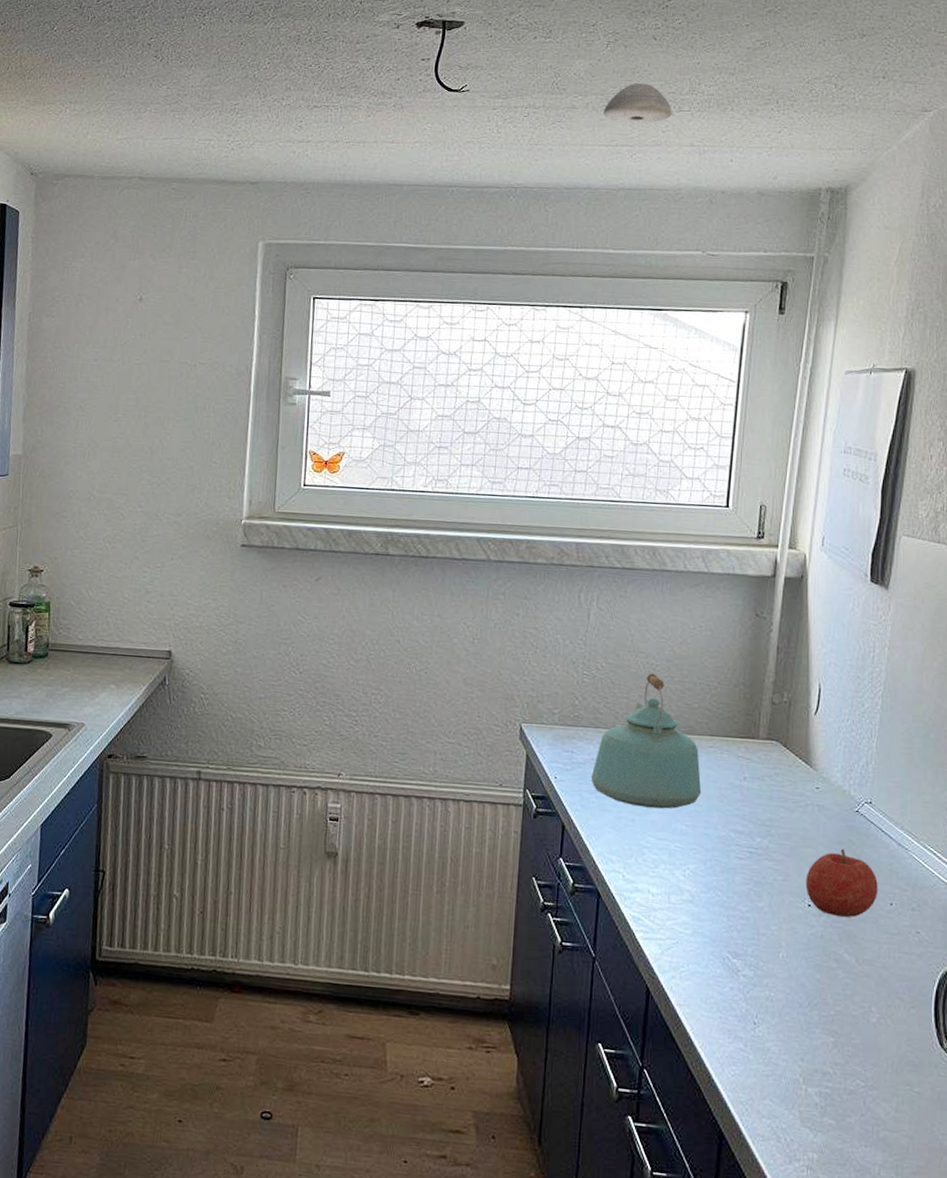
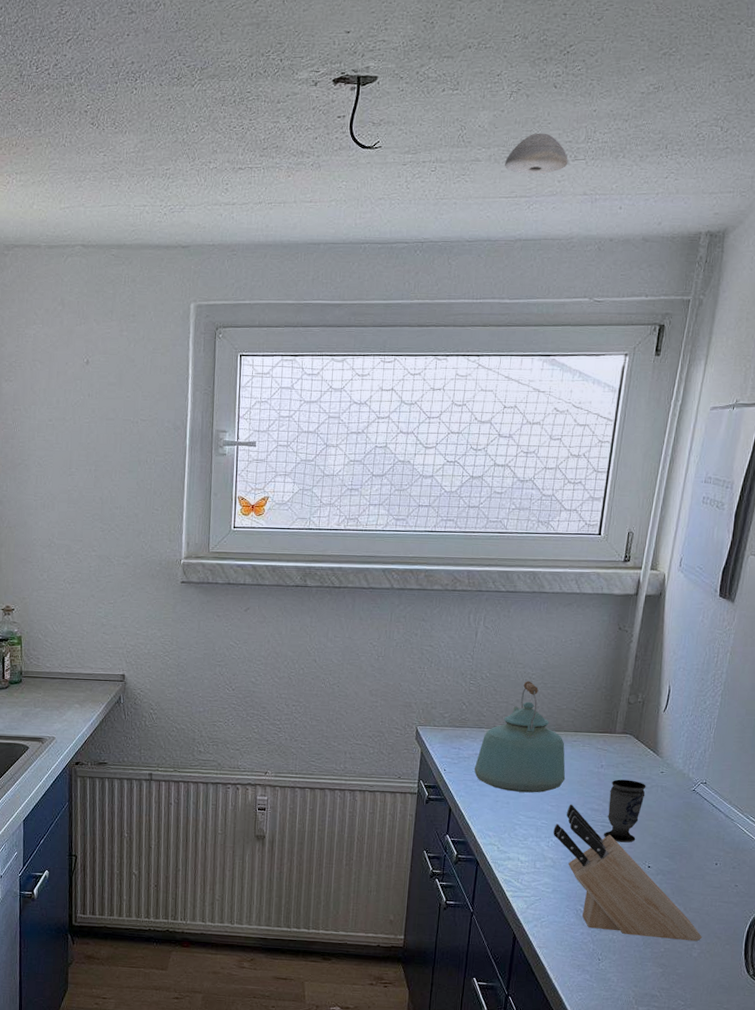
knife block: none [690,823,881,1003] -> present [553,804,703,942]
cup: none [752,795,799,874] -> present [604,779,646,843]
fruit: present [805,848,878,917] -> none [647,821,707,875]

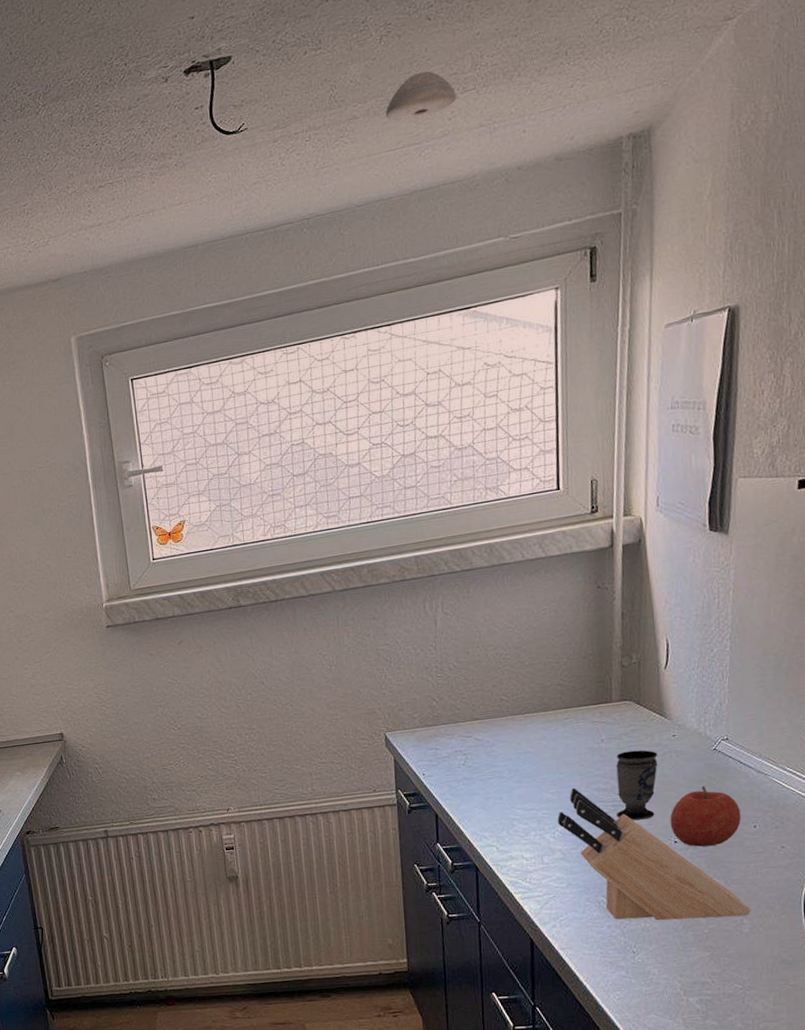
kettle: present [474,681,566,793] -> none [456,662,562,785]
fruit: none [647,821,707,875] -> present [670,785,741,847]

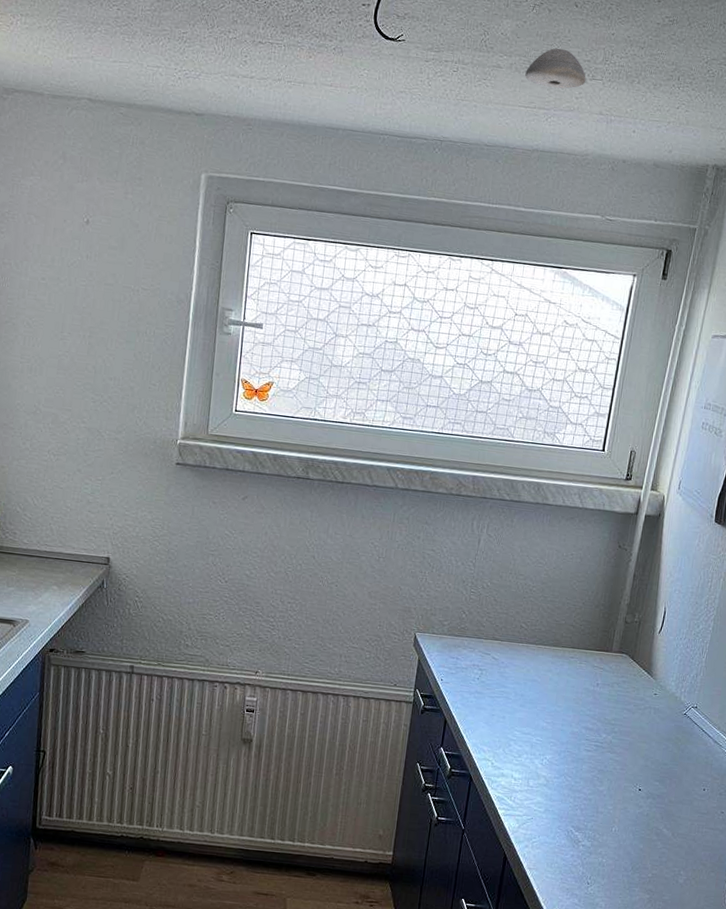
knife block: present [557,787,752,921] -> none [547,721,689,868]
cup: present [616,750,658,821] -> none [597,699,640,764]
fruit: present [670,785,741,847] -> none [638,744,696,800]

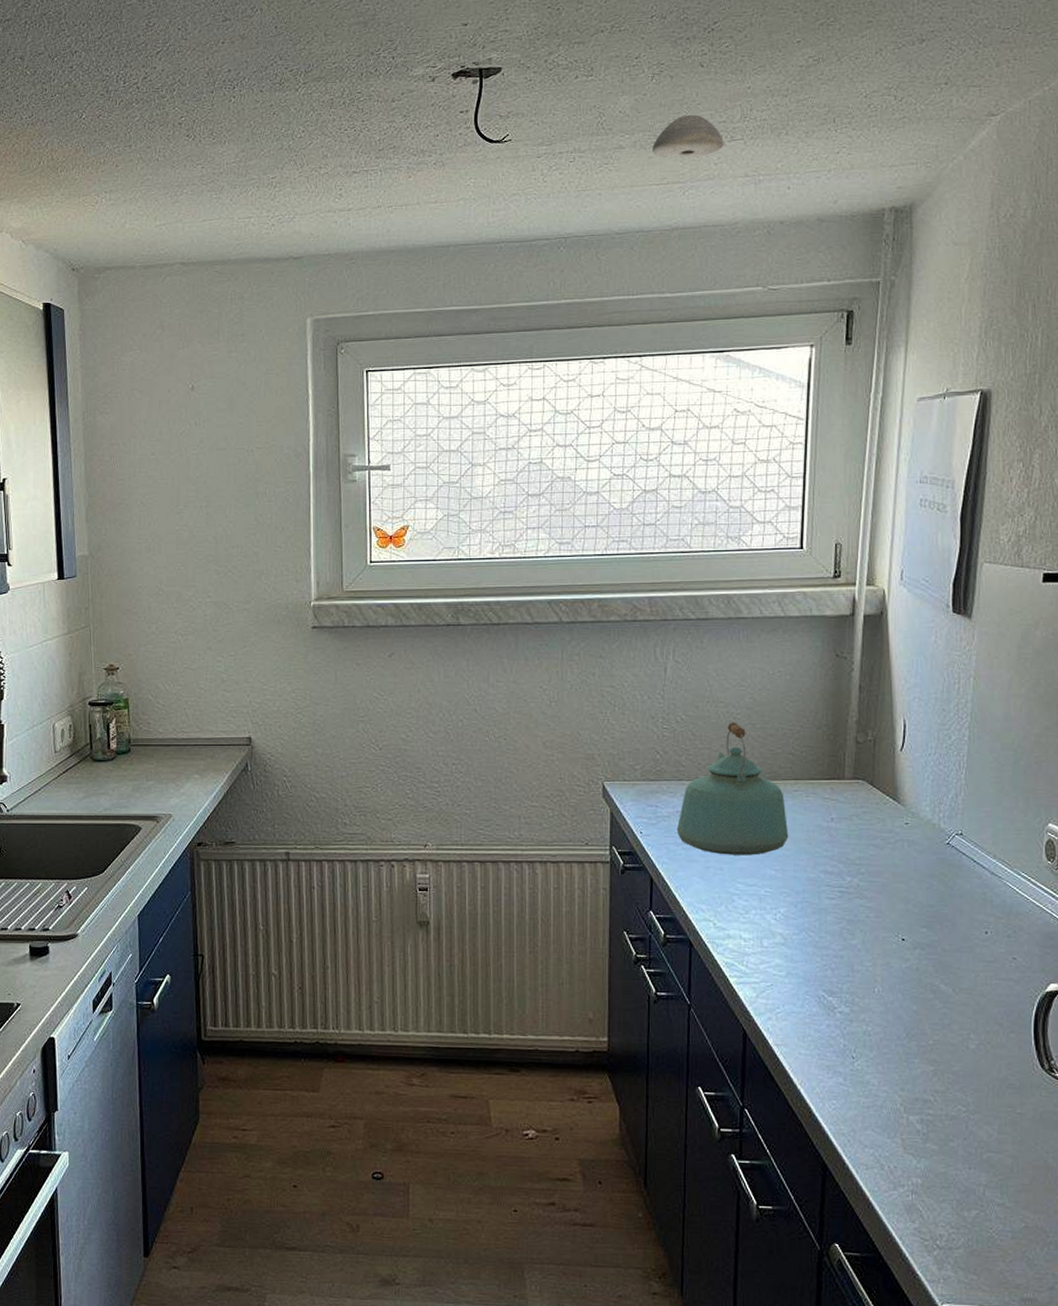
kettle: none [471,593,562,709] -> present [676,722,789,855]

